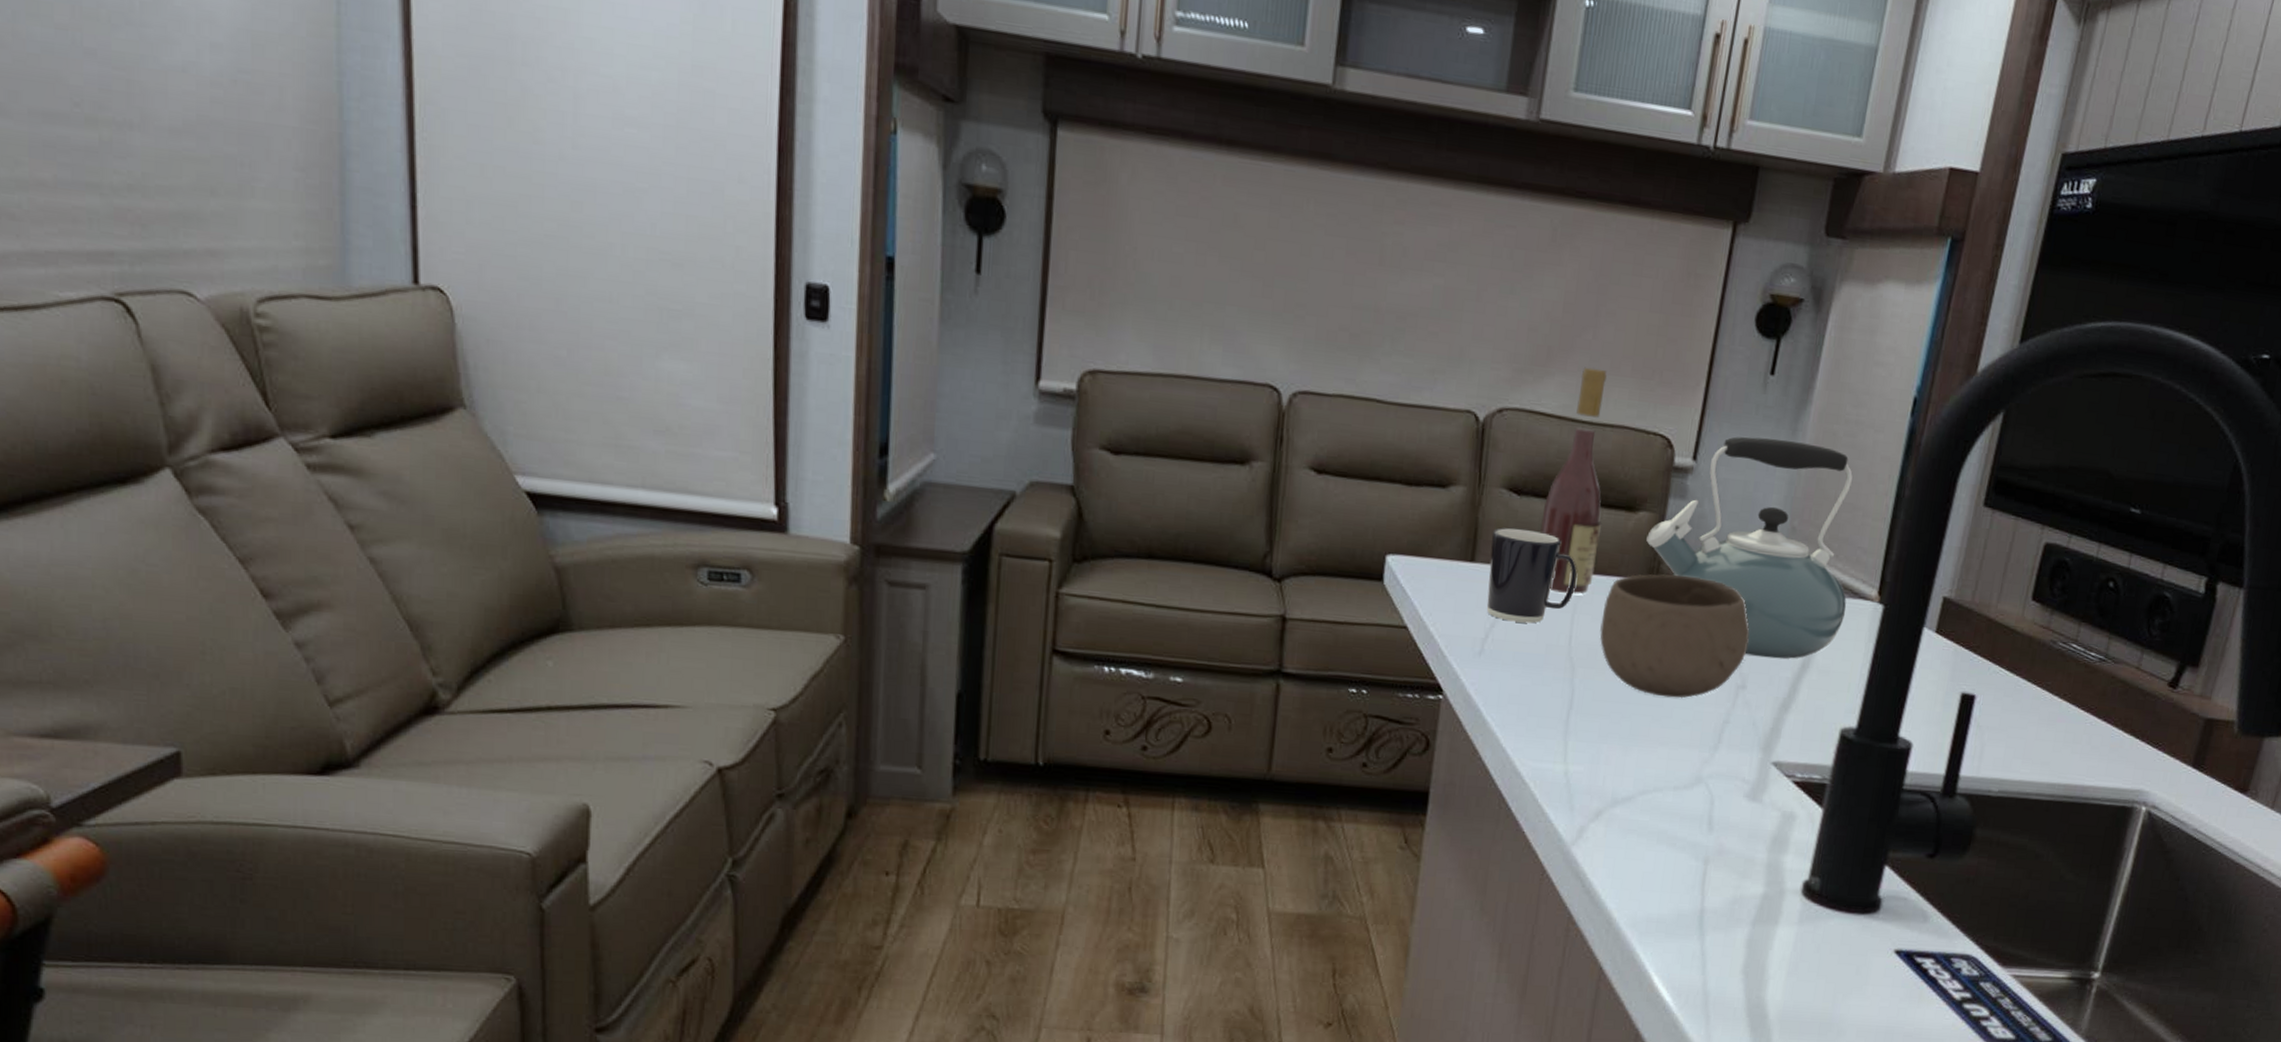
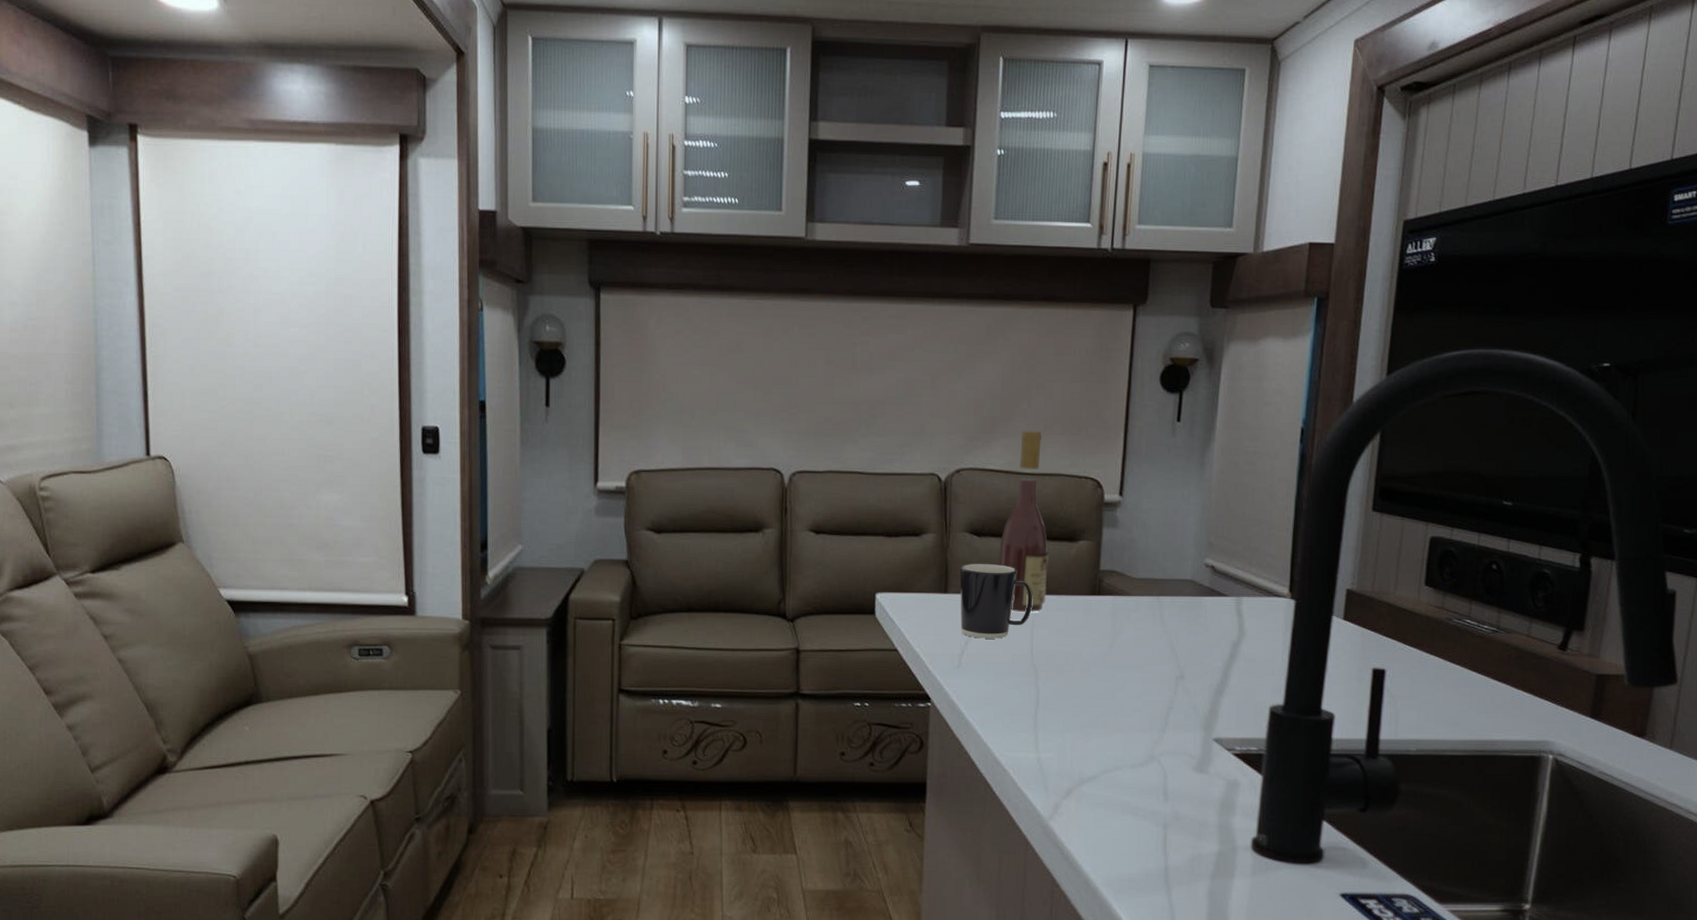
bowl: present [1599,573,1750,699] -> none [1056,589,1182,691]
kettle: present [1645,436,1853,659] -> none [1086,472,1263,652]

